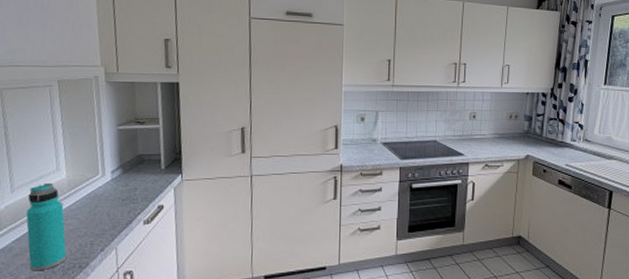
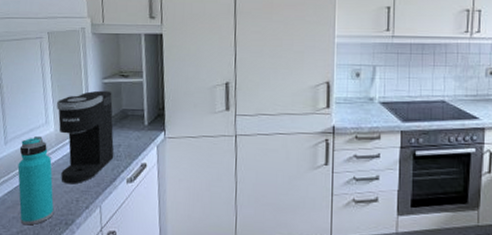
coffee maker: none [68,137,130,228] -> present [56,90,114,184]

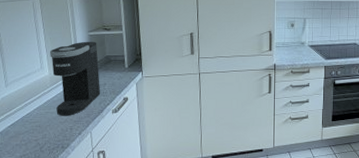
water bottle: present [17,135,54,226] -> none [18,79,52,150]

